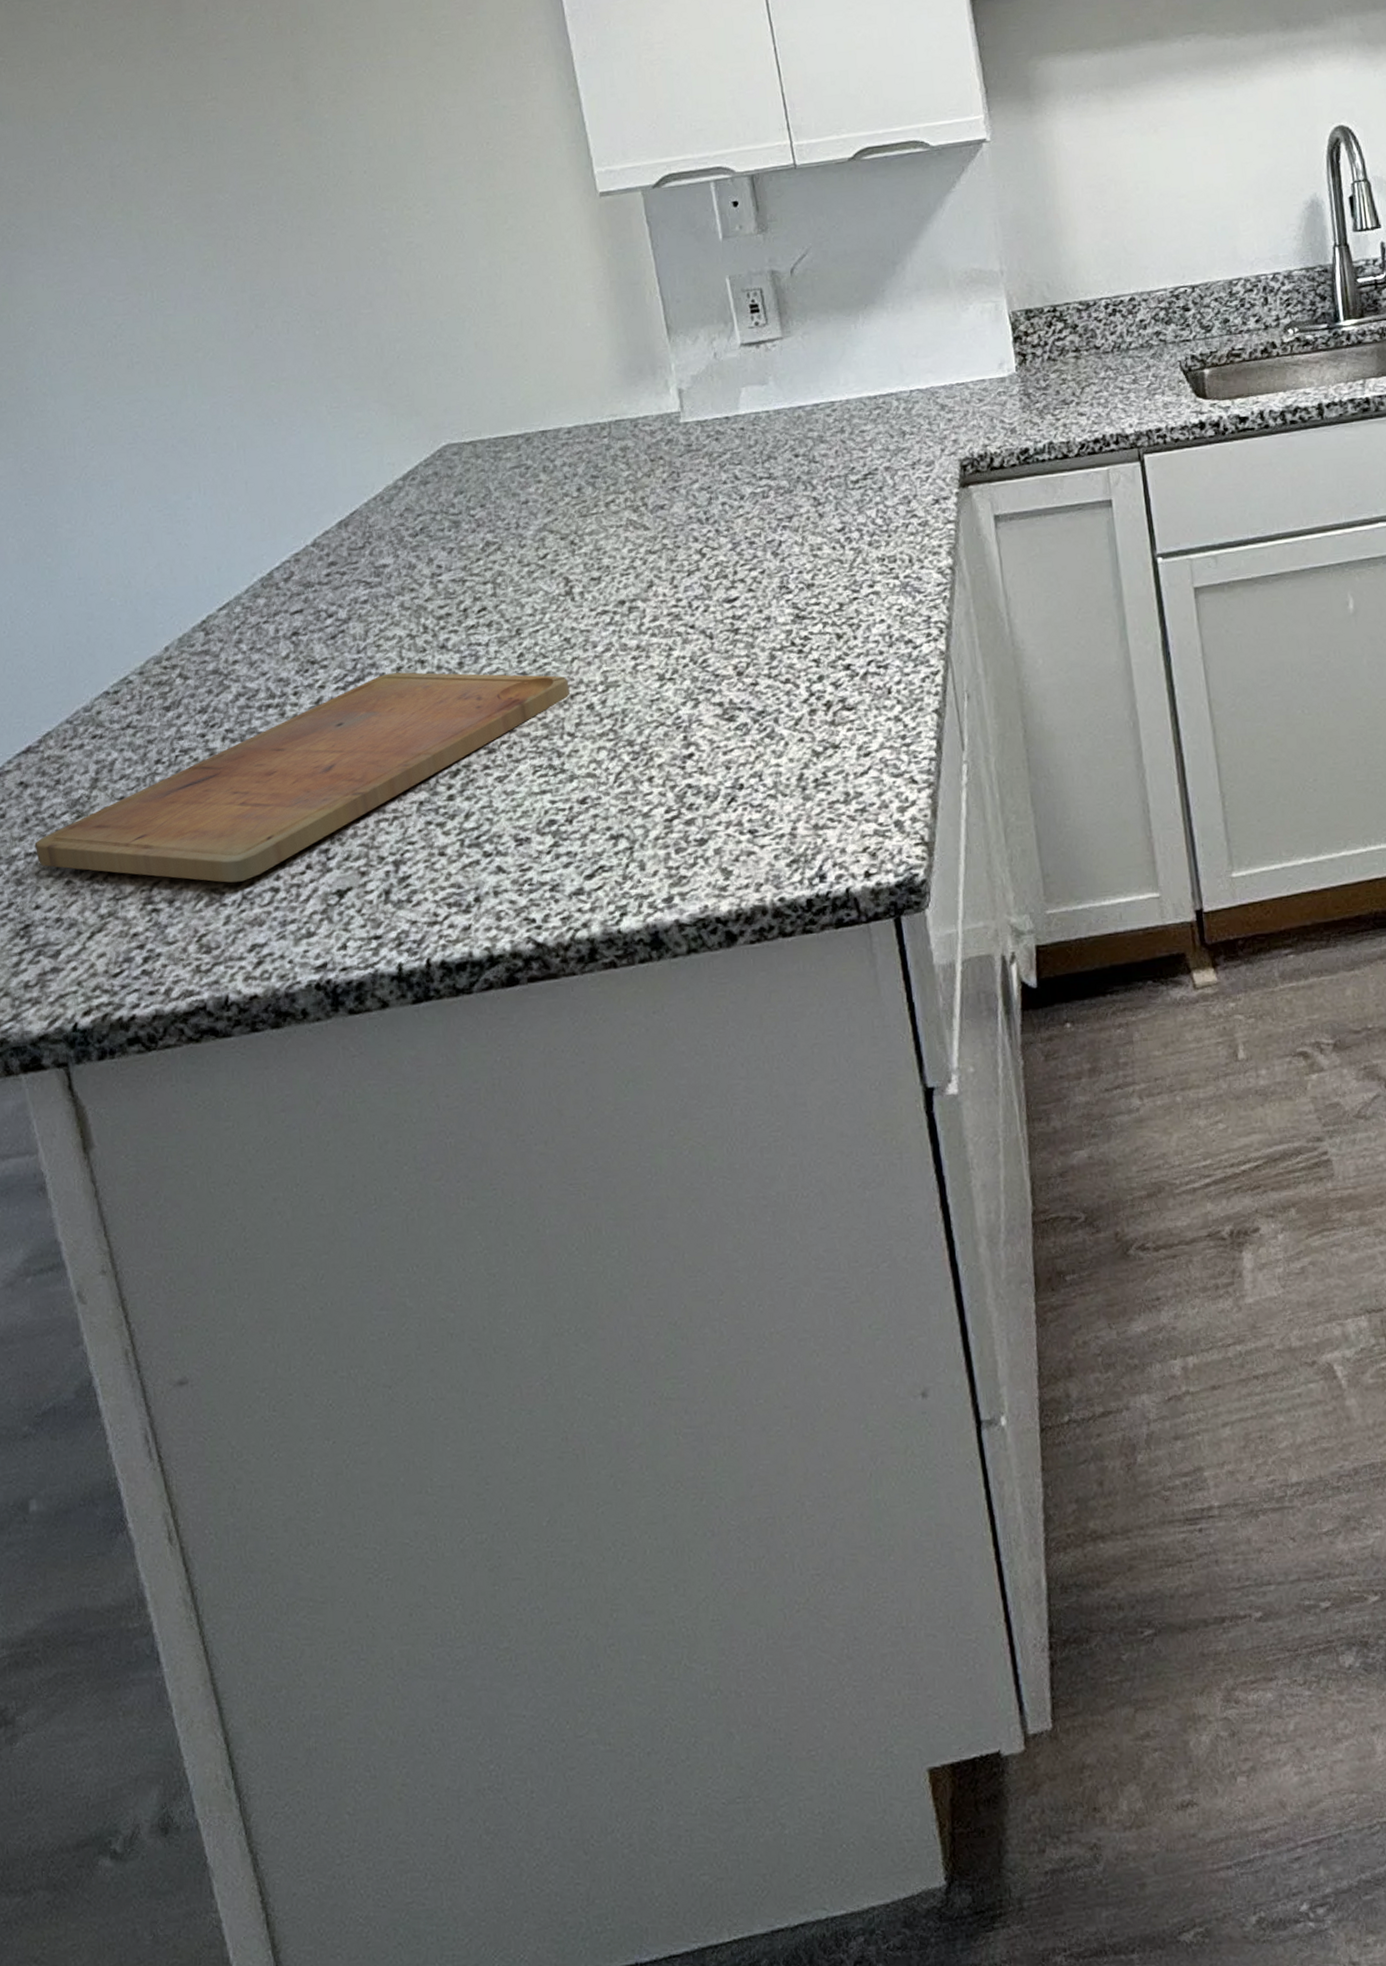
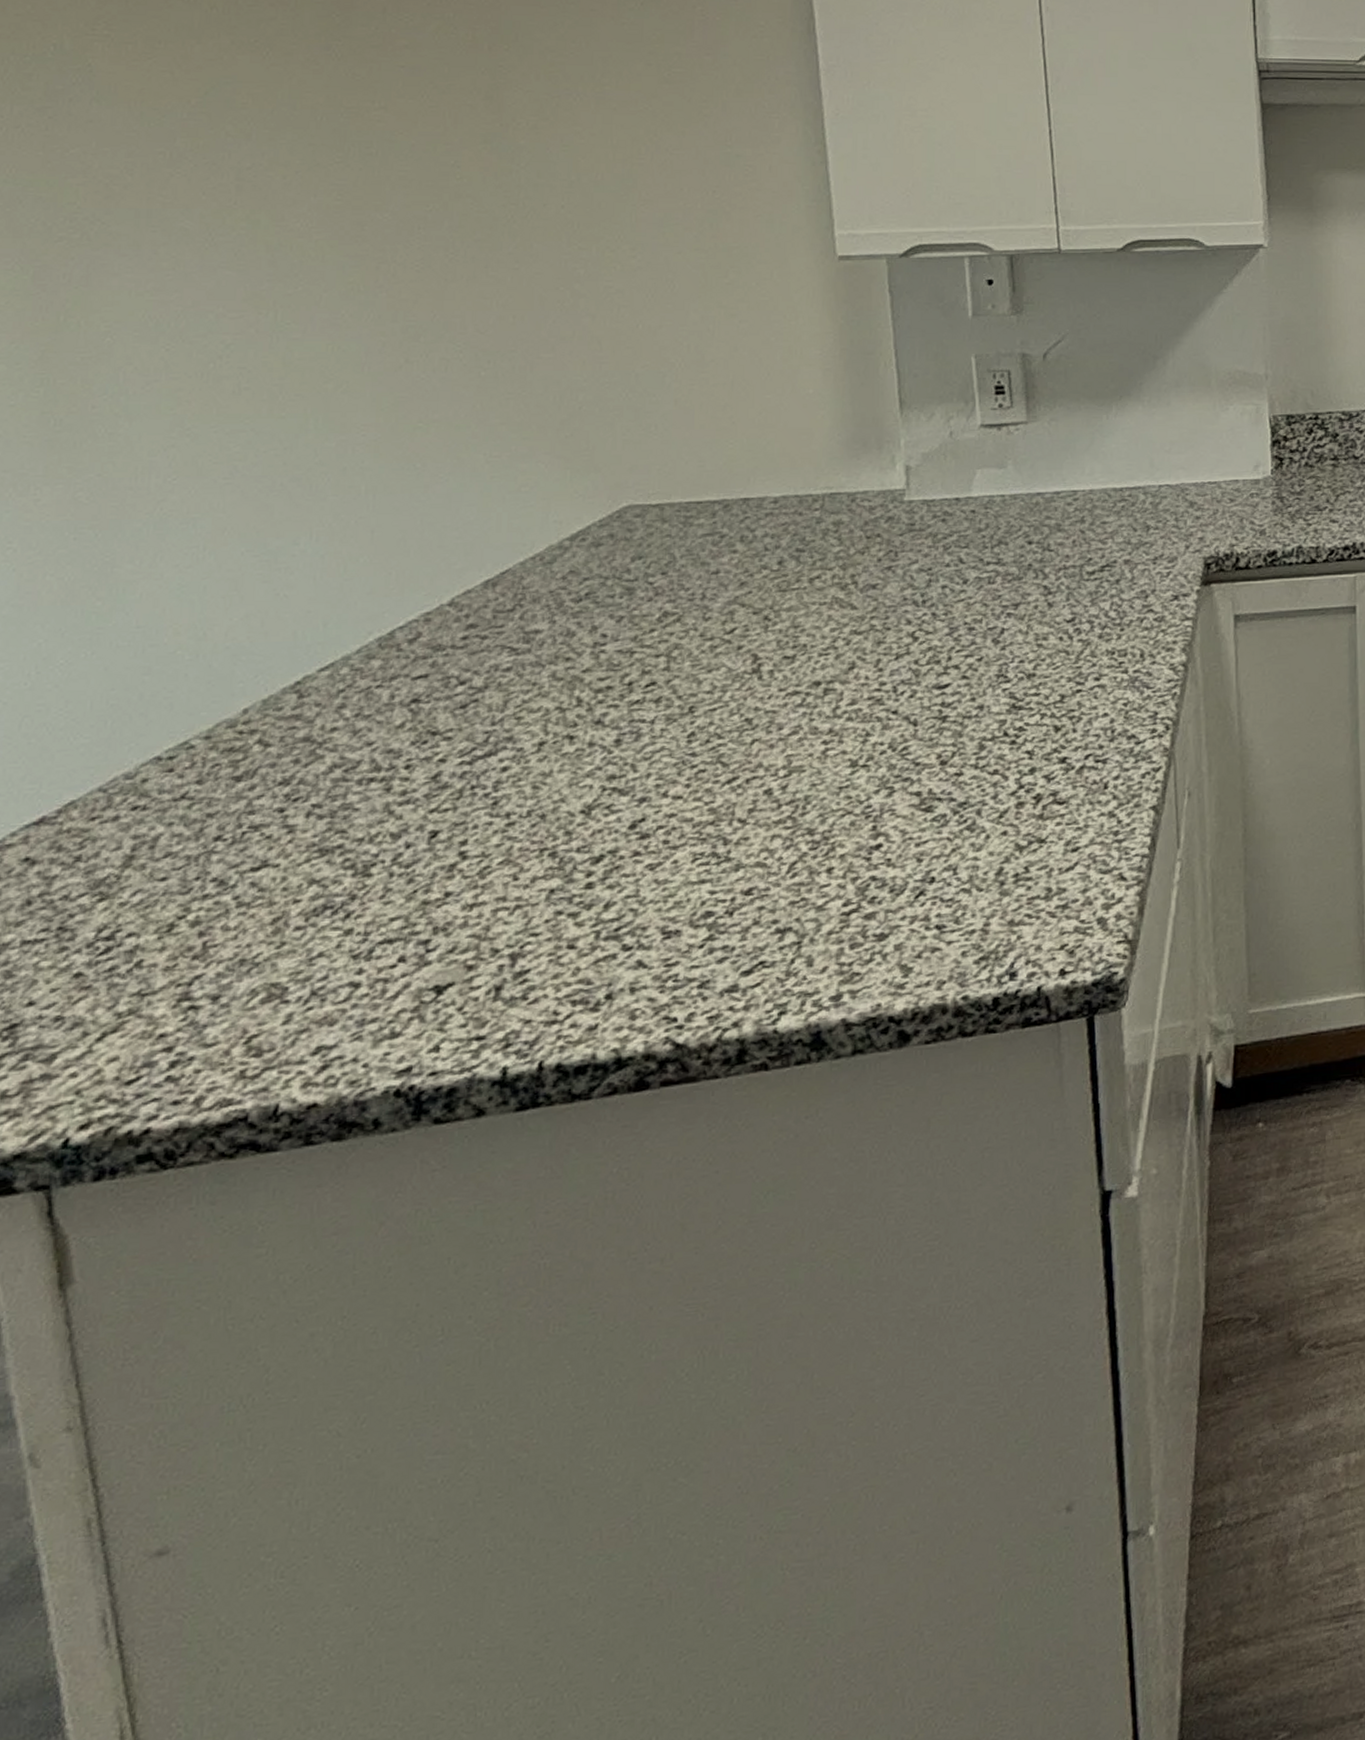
cutting board: present [34,672,570,883] -> none [36,748,746,977]

